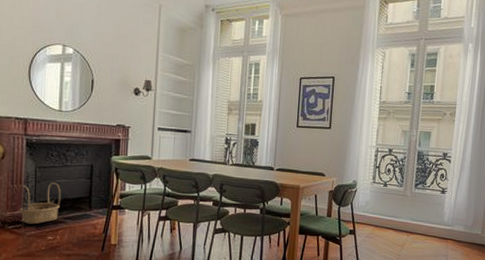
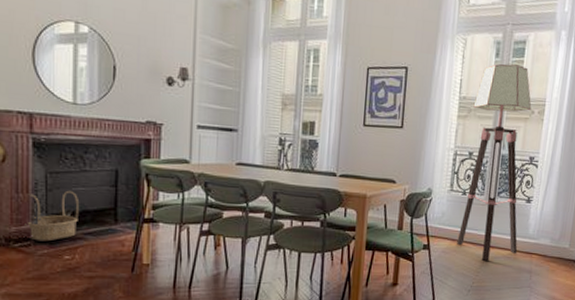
floor lamp: none [379,72,444,245] -> present [457,64,532,261]

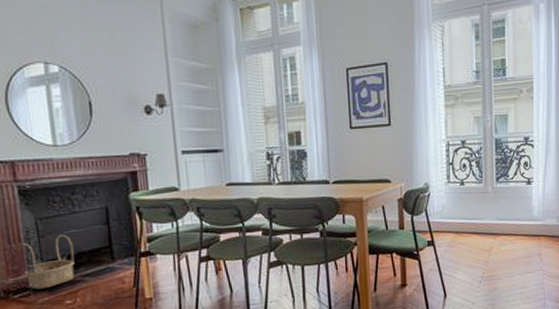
floor lamp: present [457,64,532,261] -> none [459,45,524,249]

